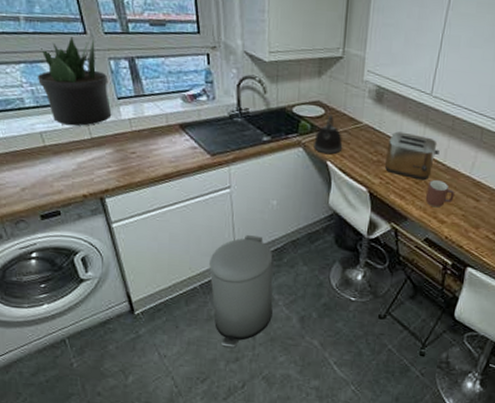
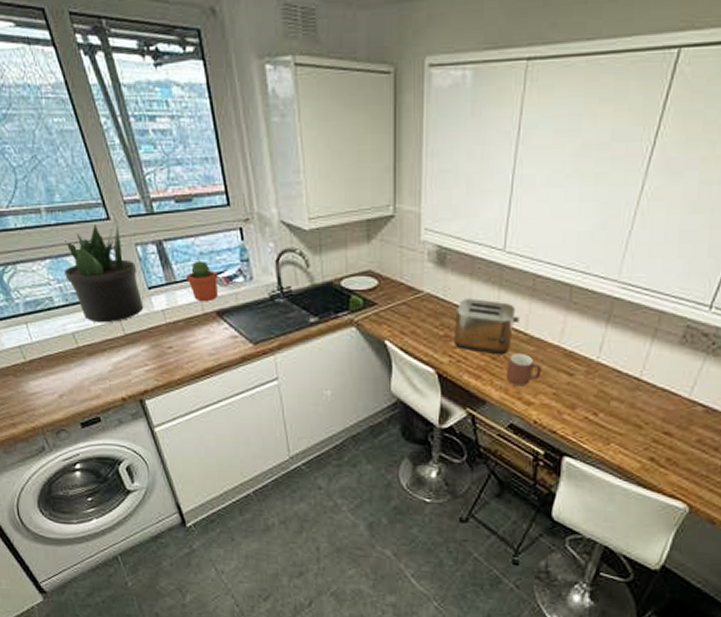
succulent plant: none [153,78,184,115] -> present [185,260,219,301]
pedal bin: present [209,235,273,348] -> none [262,432,336,561]
kettle: present [314,114,343,155] -> none [368,285,402,333]

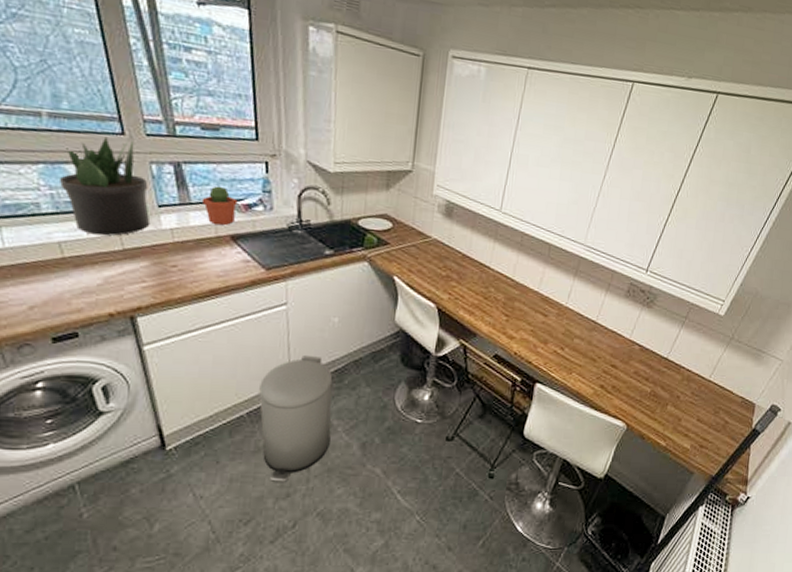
pedal bin: none [262,432,336,561] -> present [259,356,333,482]
toaster: present [455,298,519,355] -> none [454,246,509,296]
mug: present [505,352,541,387] -> none [494,294,523,323]

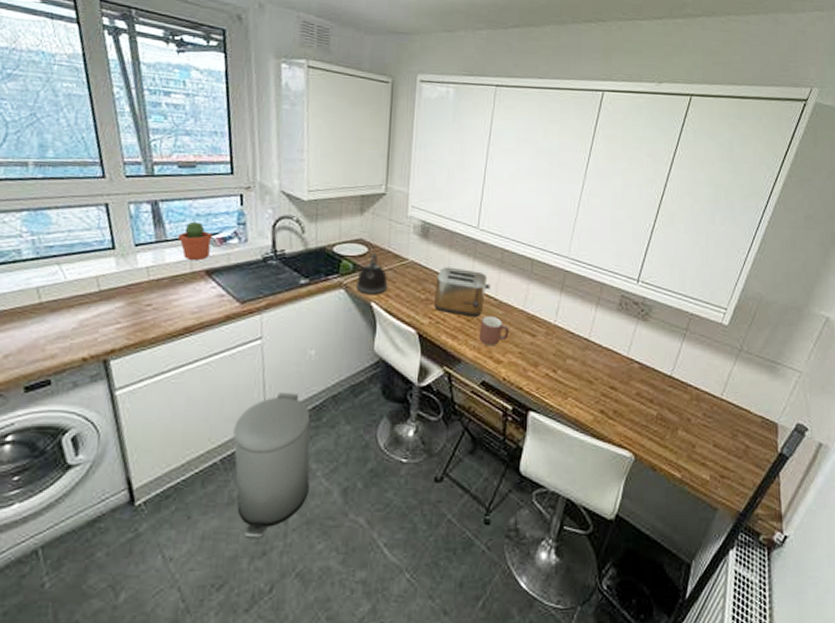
planter: present [58,136,151,236] -> none [40,181,127,277]
kettle: none [380,228,411,270] -> present [356,252,388,295]
toaster: none [454,246,509,296] -> present [434,267,490,318]
mug: none [494,294,523,323] -> present [478,315,509,346]

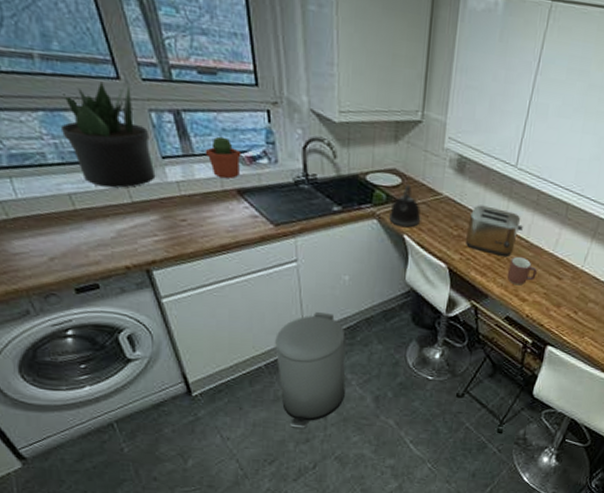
planter: none [40,181,127,277] -> present [60,81,156,188]

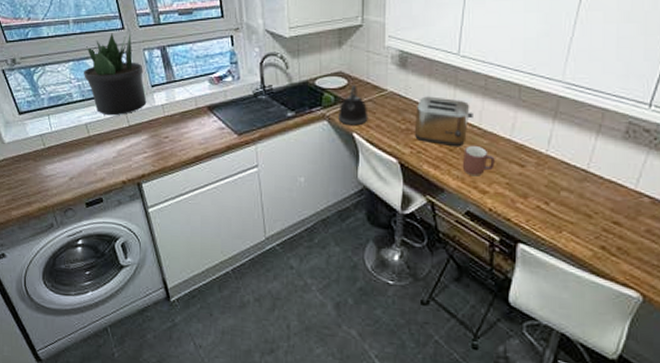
succulent plant: present [205,136,241,178] -> none [183,63,211,97]
pedal bin: present [275,312,346,428] -> none [240,215,306,338]

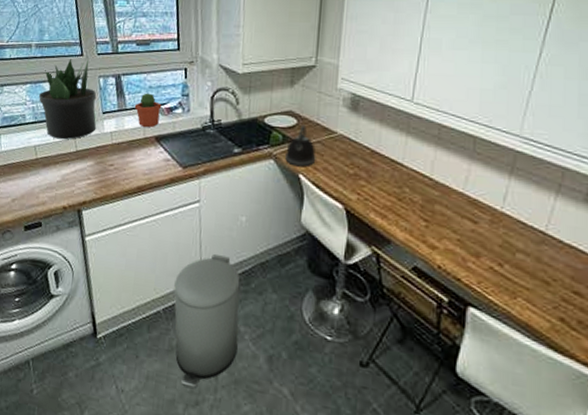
succulent plant: none [183,63,211,97] -> present [134,93,162,127]
pedal bin: none [240,215,306,338] -> present [174,254,241,388]
toaster: present [415,96,473,147] -> none [363,142,425,197]
mug: present [462,145,495,177] -> none [410,195,446,230]

